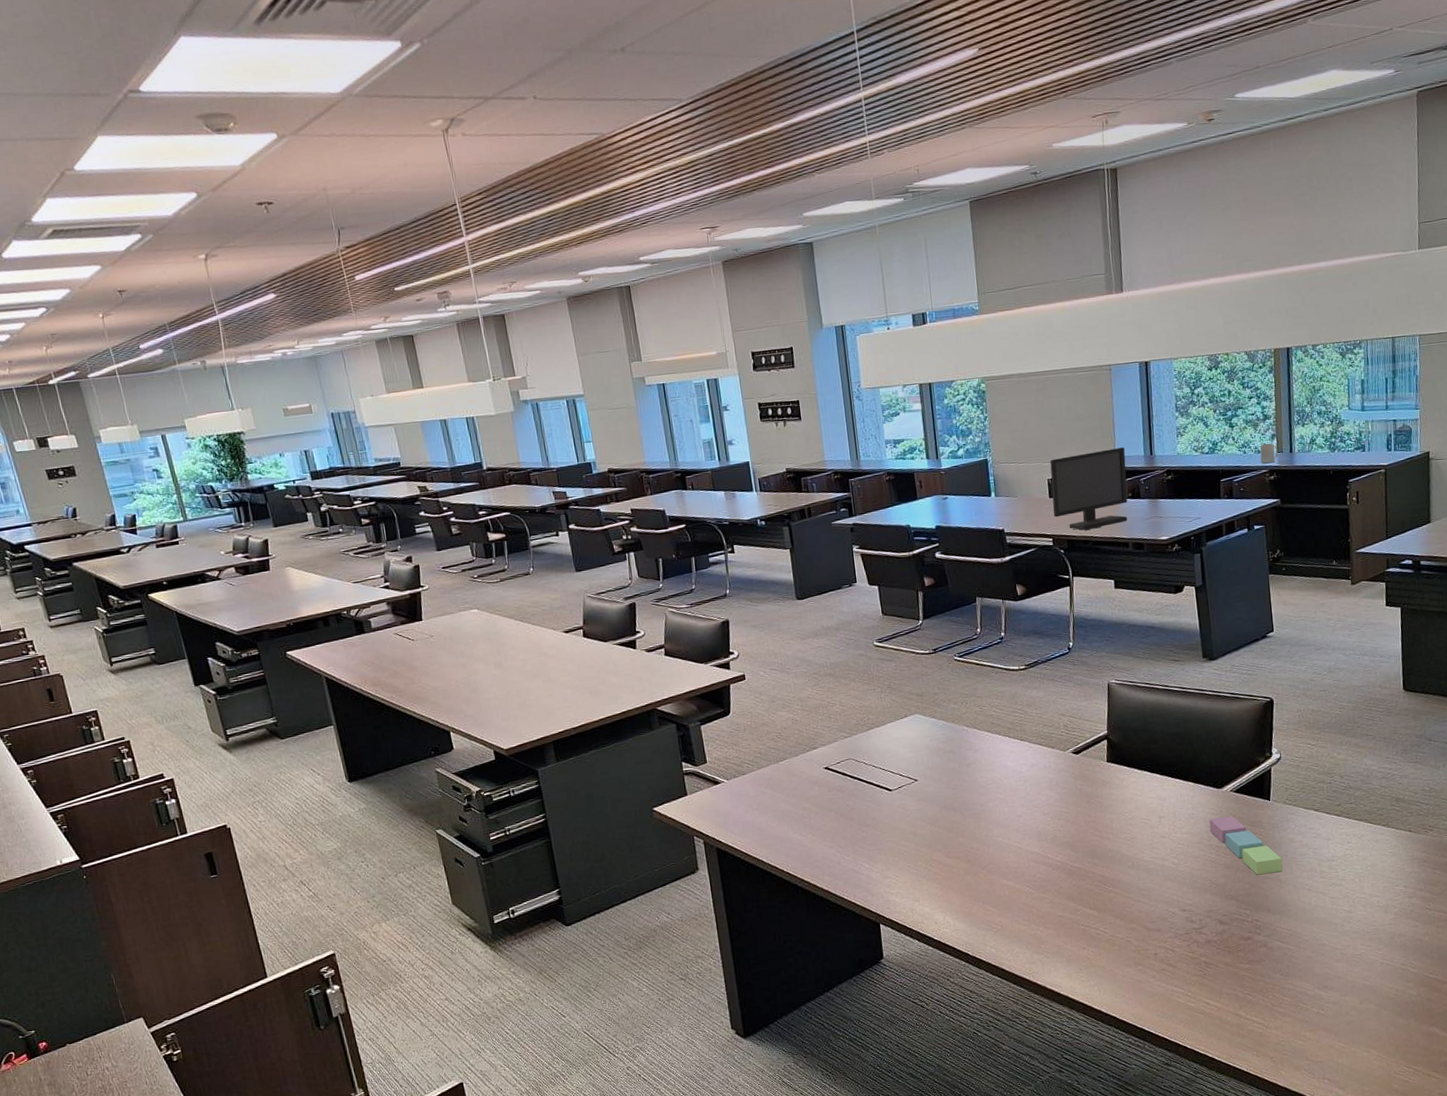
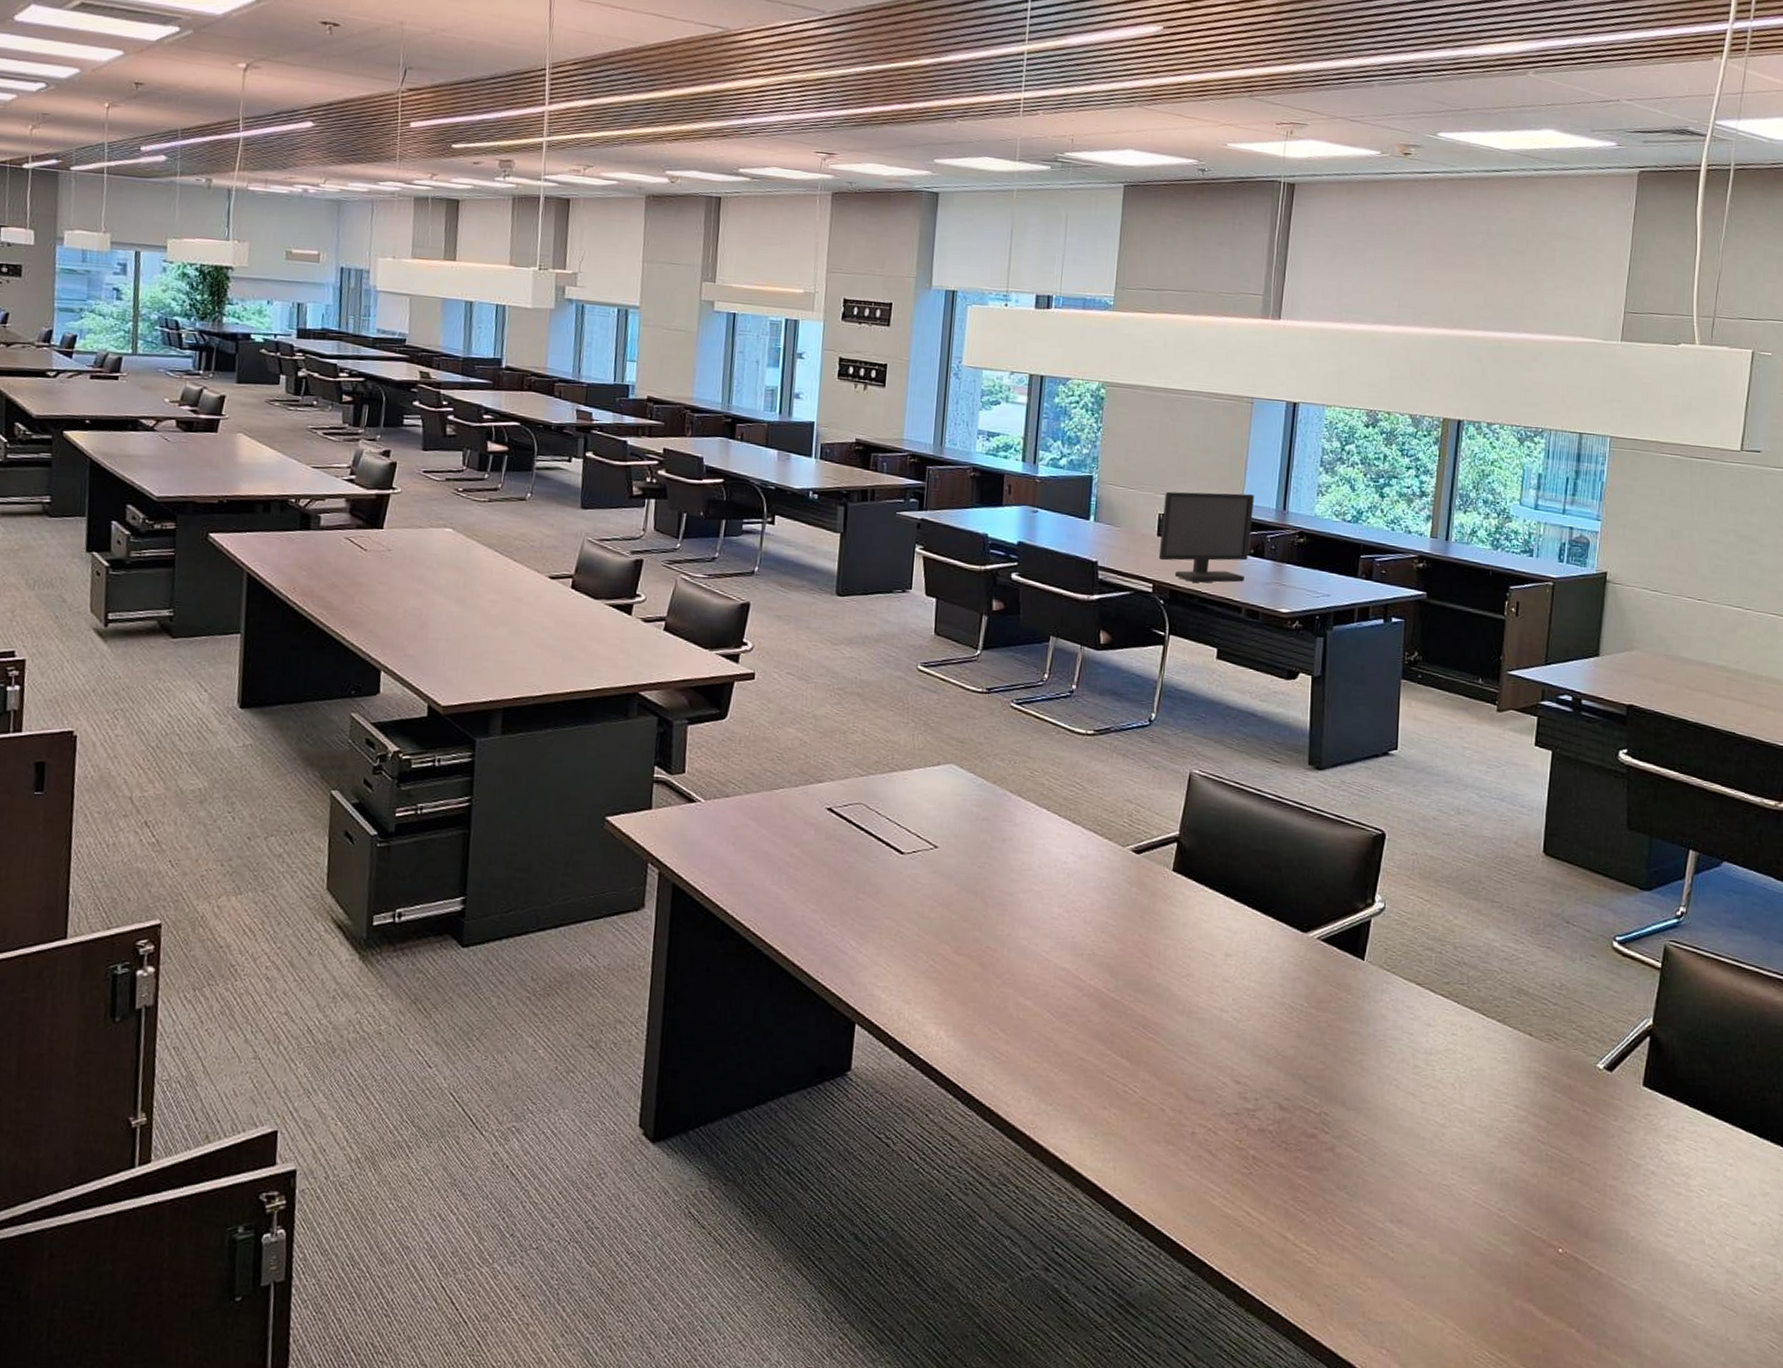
sticky notes: present [1209,815,1283,875] -> none [1285,968,1369,1056]
mug: present [1260,443,1278,464] -> none [1410,524,1433,548]

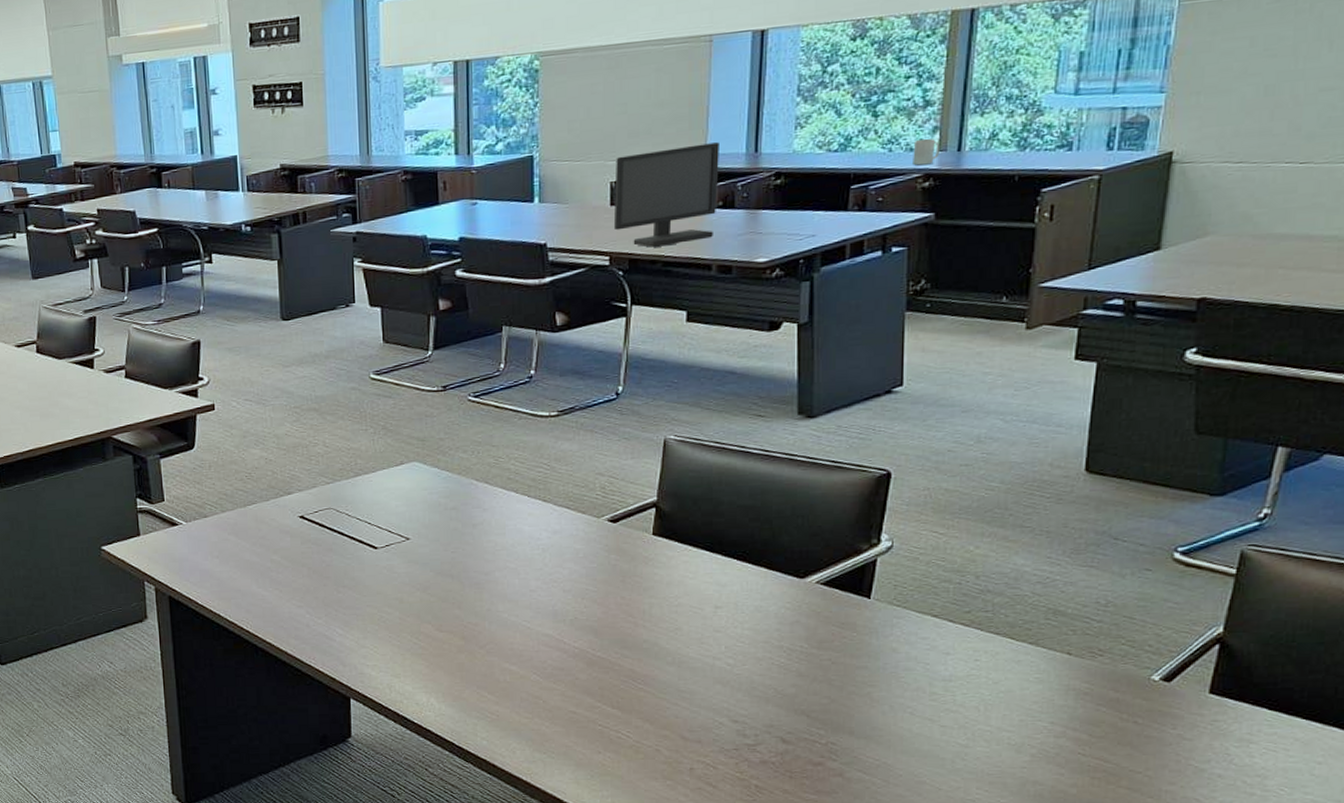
mug: none [1410,524,1433,548] -> present [913,138,941,166]

